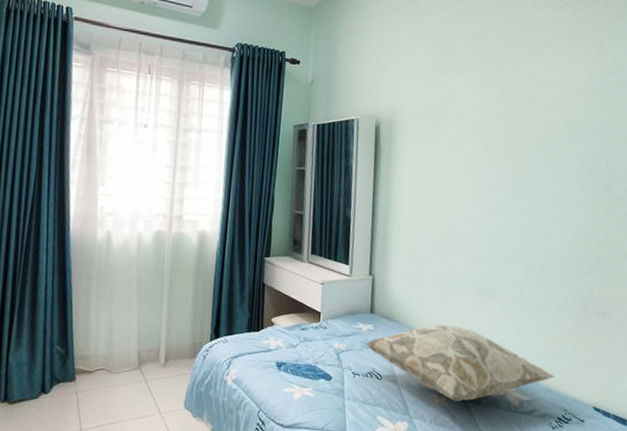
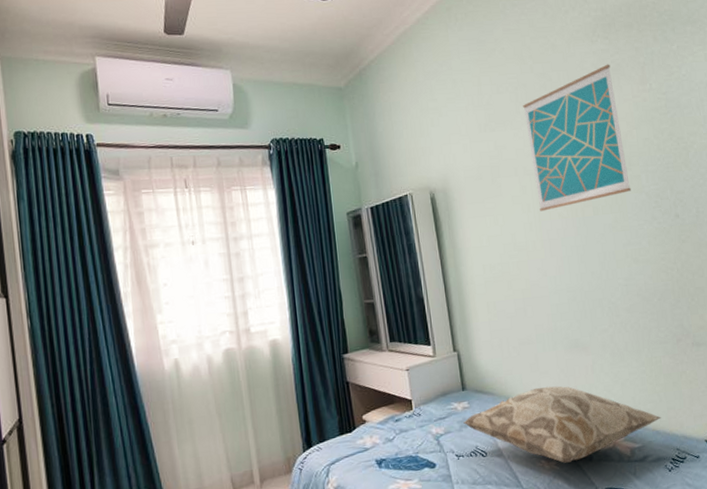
wall art: none [477,31,571,160] -> present [523,64,632,212]

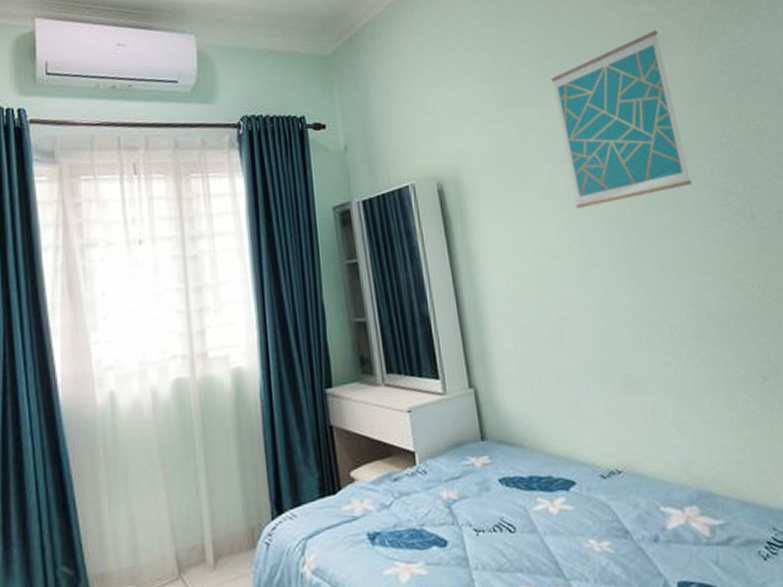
decorative pillow: present [463,386,662,463] -> none [483,437,749,545]

